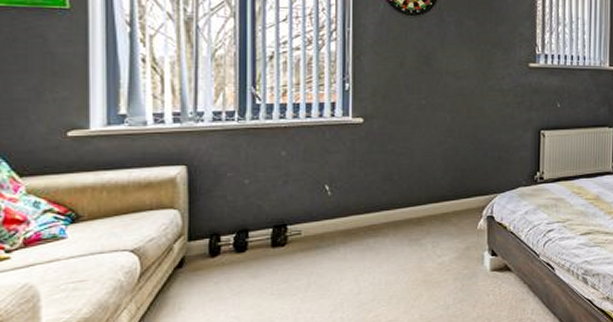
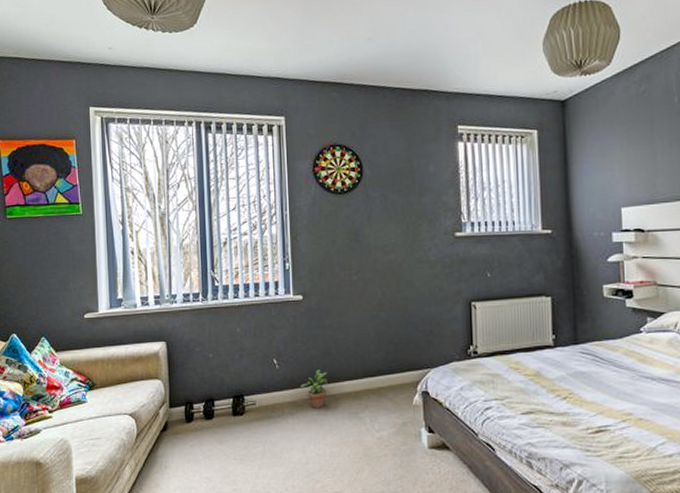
potted plant: none [355,196,387,235] -> present [300,370,328,408]

